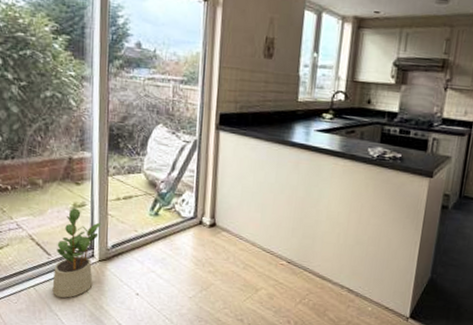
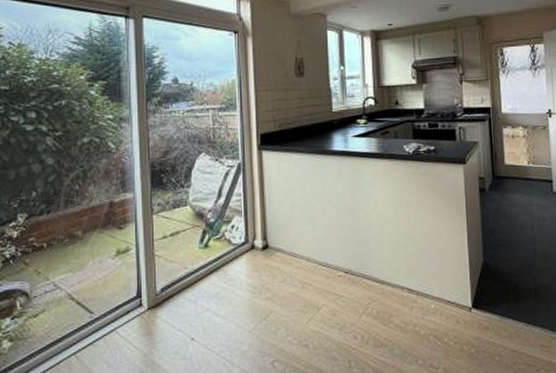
potted plant: present [52,208,102,298] -> none [96,255,148,361]

